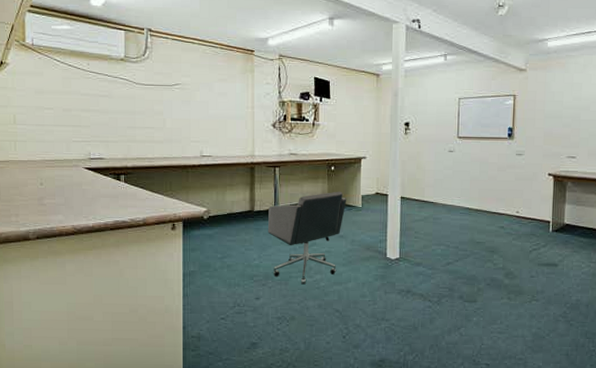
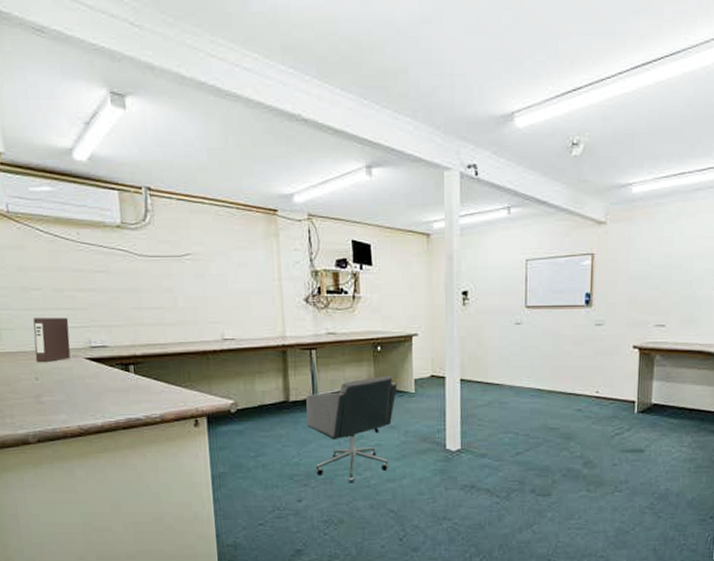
binder: none [42,132,73,170] -> present [33,317,71,362]

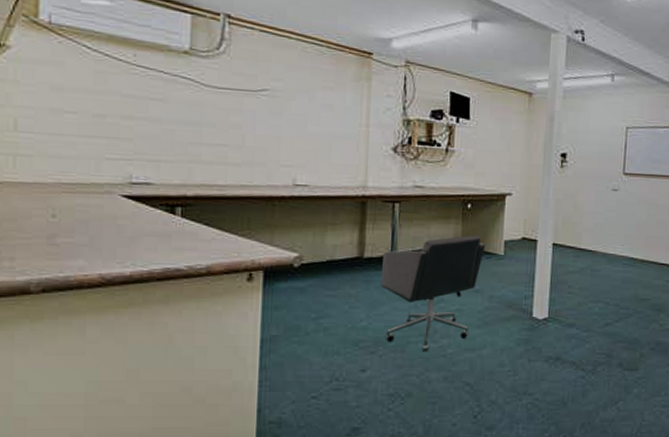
binder: present [33,317,71,362] -> none [56,145,107,197]

